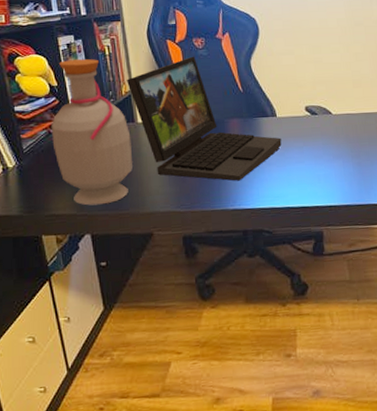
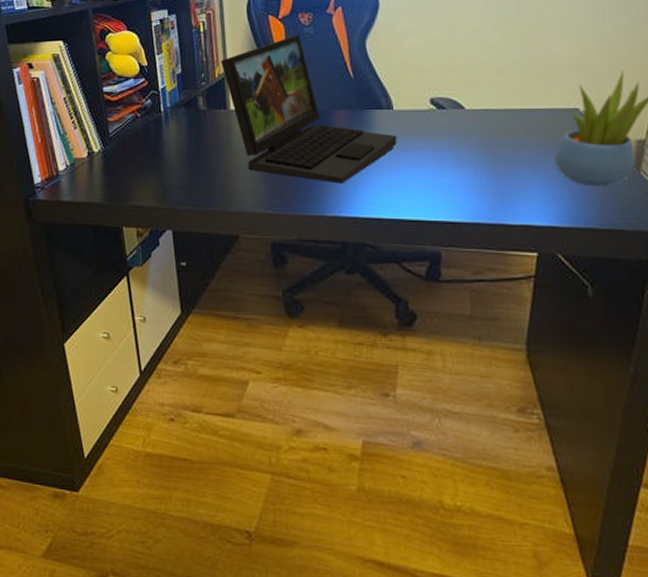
bottle: present [51,59,132,206] -> none [138,37,222,199]

